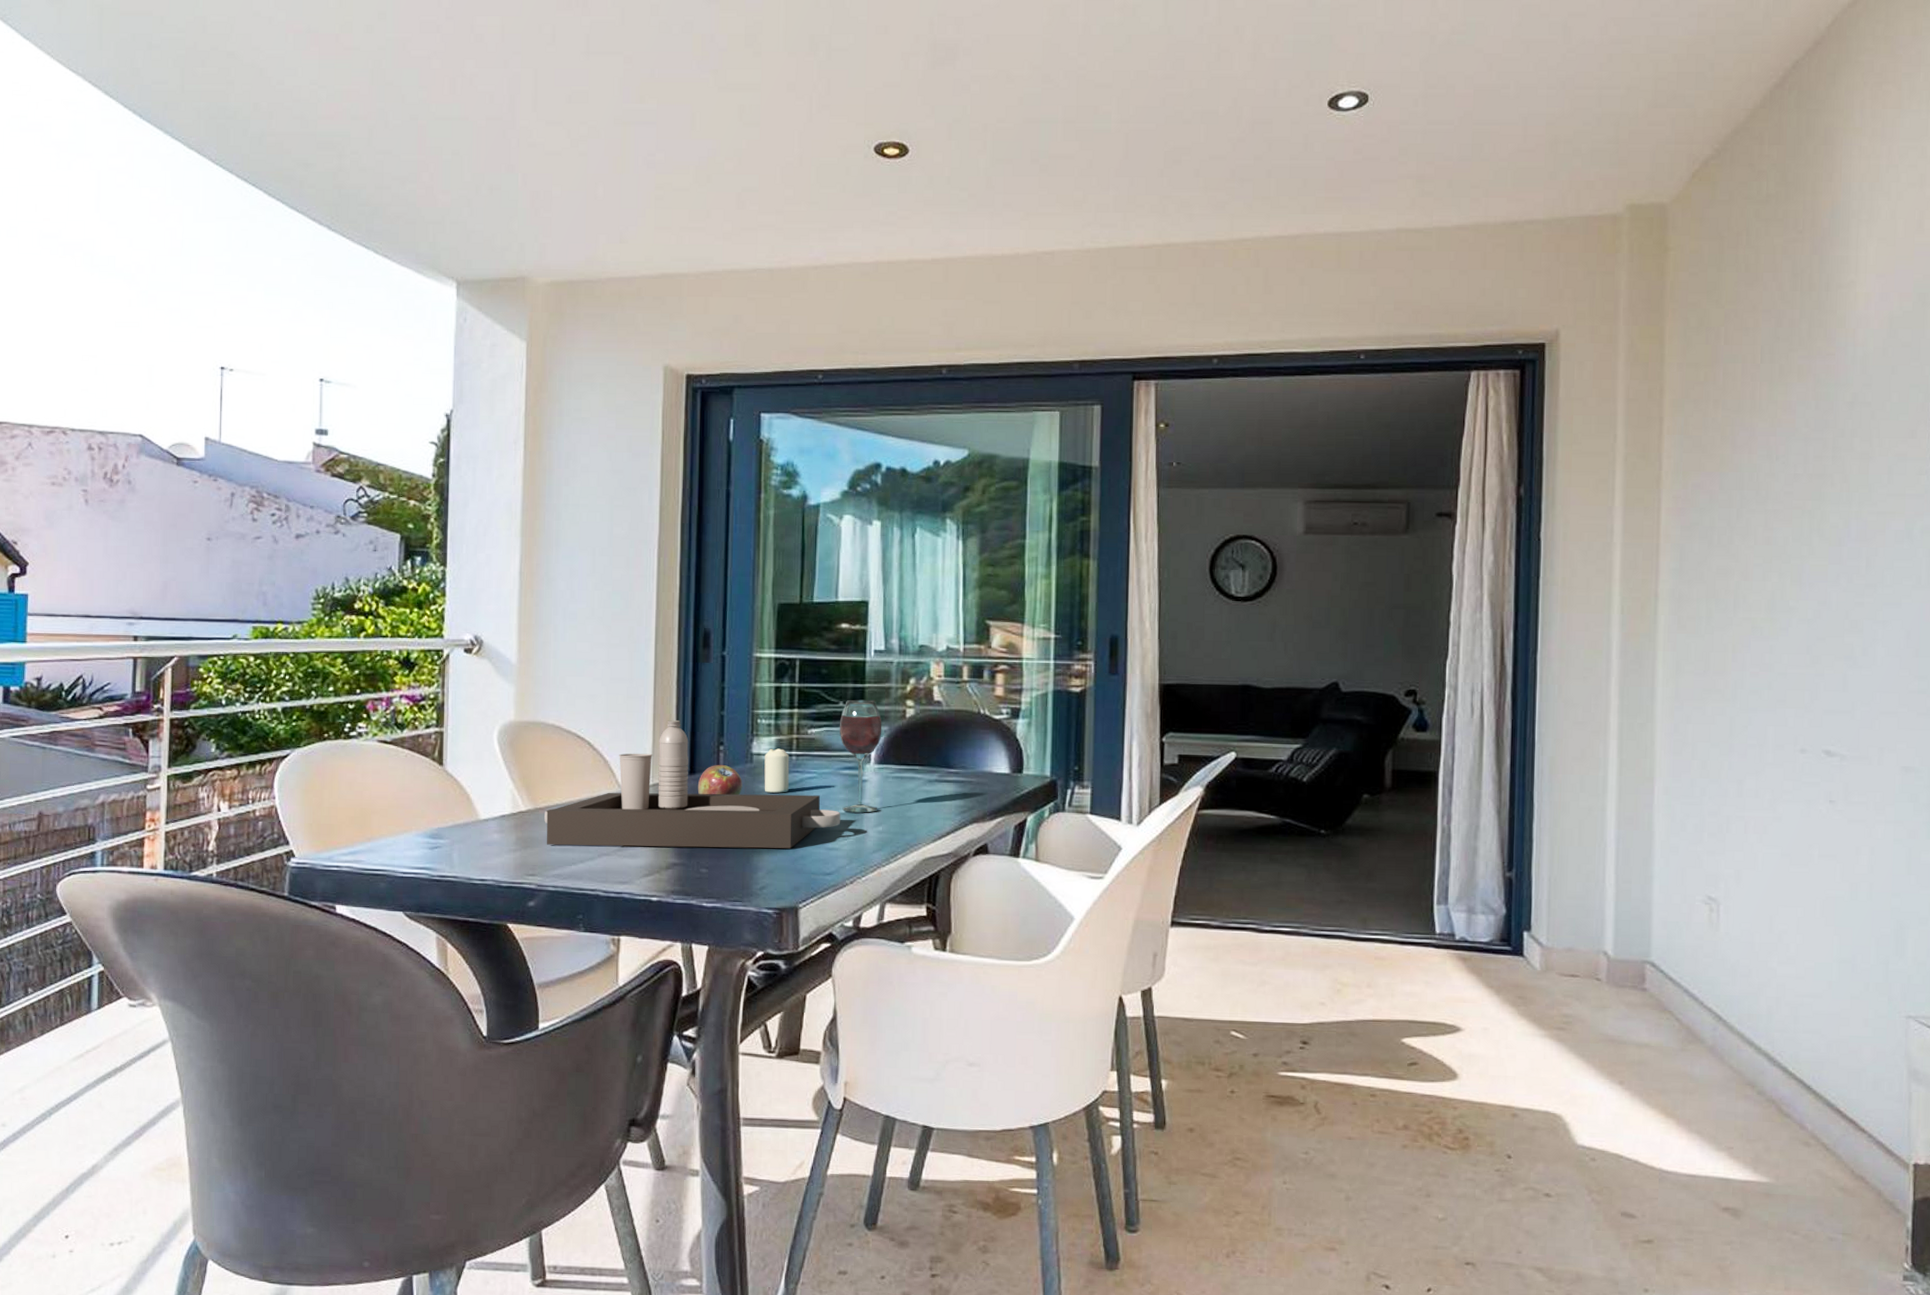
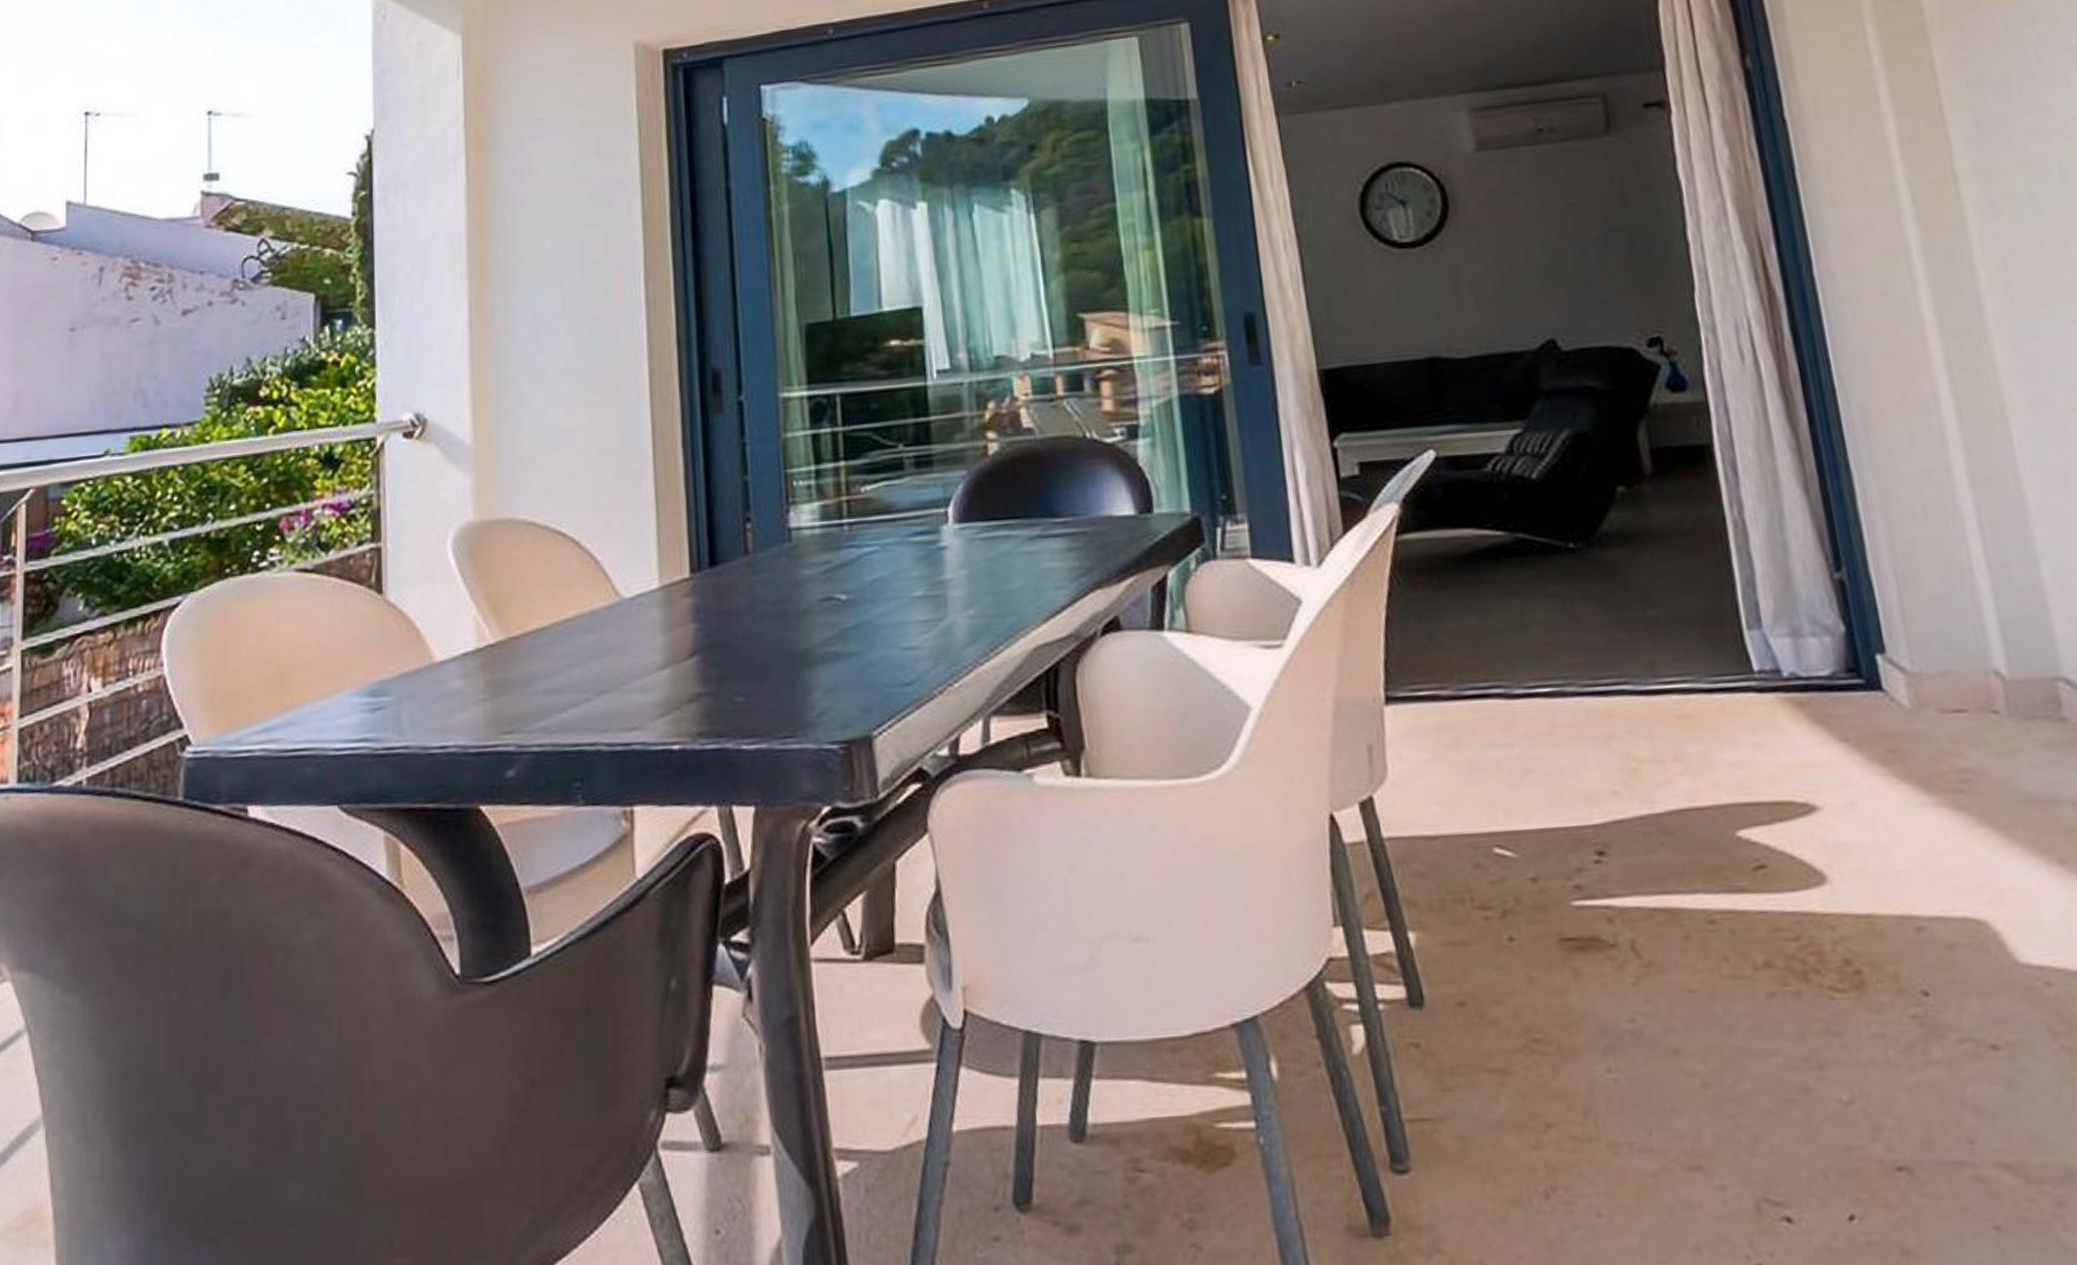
serving tray: present [544,720,841,849] -> none [520,495,918,688]
fruit: present [697,764,743,795] -> none [721,547,781,594]
candle: present [764,748,789,793] -> none [807,517,843,580]
wineglass: present [839,699,882,813] -> none [900,436,966,595]

